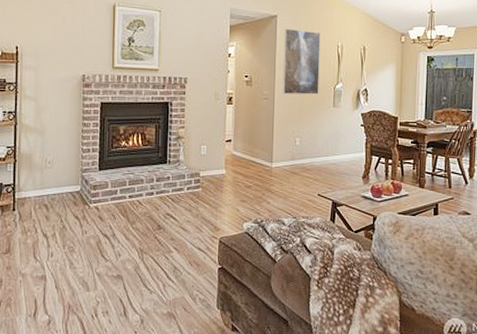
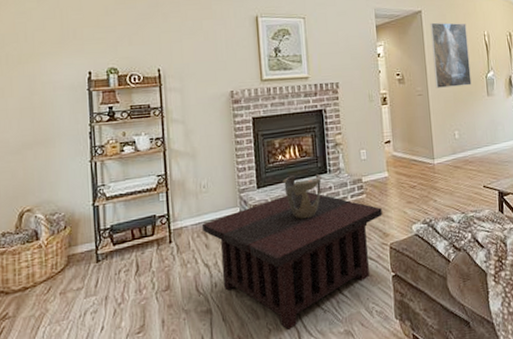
coffee table: none [43,178,216,304] -> present [201,191,382,330]
decorative bowl: none [123,162,162,204] -> present [282,173,323,220]

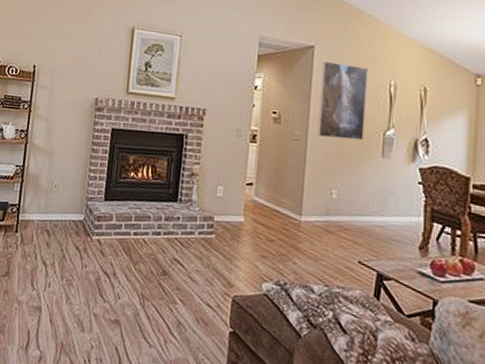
coffee table: present [201,191,382,330] -> none [46,214,231,353]
decorative bowl: present [282,173,323,220] -> none [130,195,172,245]

